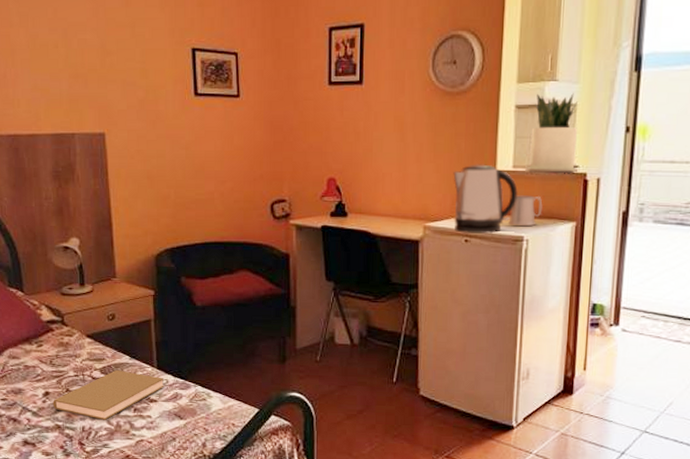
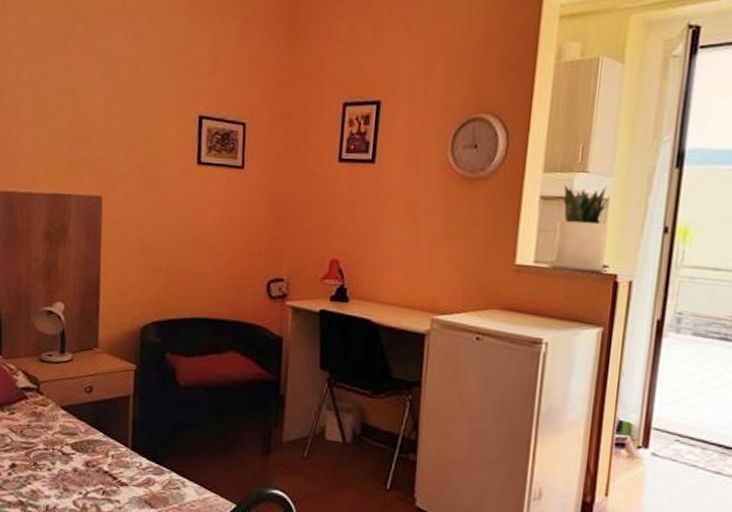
book: present [53,369,165,420] -> none [18,446,137,501]
kettle: present [453,164,518,234] -> none [465,255,539,333]
mug: present [508,195,543,227] -> none [526,293,566,329]

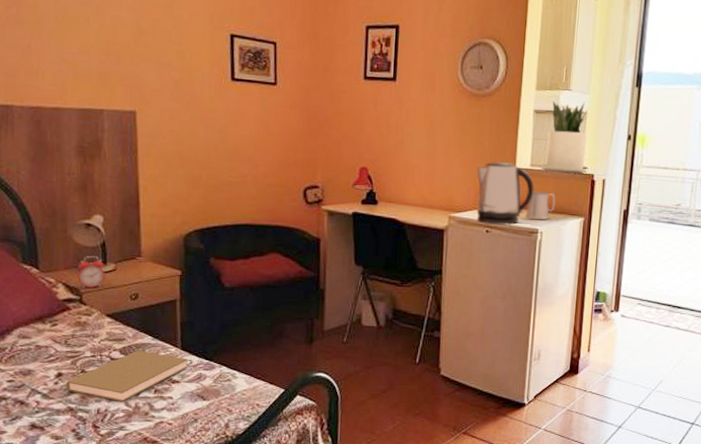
book: none [18,446,137,501] -> present [66,350,188,402]
alarm clock: none [36,344,63,378] -> present [77,256,105,288]
kettle: none [465,255,539,333] -> present [476,161,534,226]
mug: none [526,293,566,329] -> present [525,191,556,221]

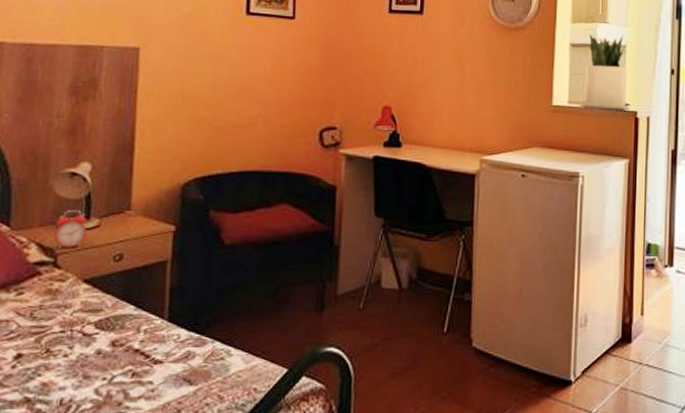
book: present [66,350,188,402] -> none [25,323,175,389]
kettle: present [476,161,534,226] -> none [510,98,573,169]
mug: present [525,191,556,221] -> none [564,130,597,163]

